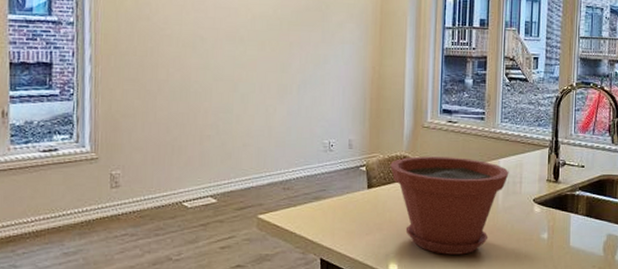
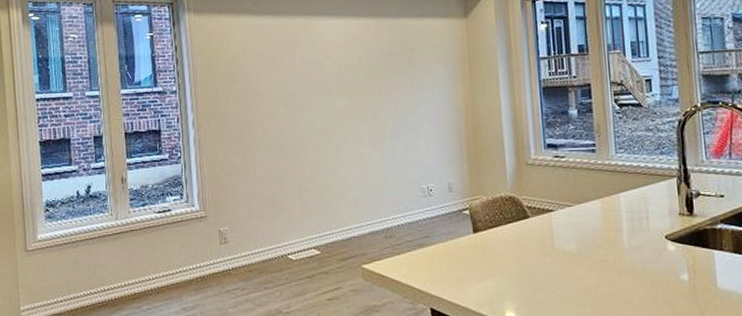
plant pot: present [390,156,509,255] -> none [495,194,632,301]

